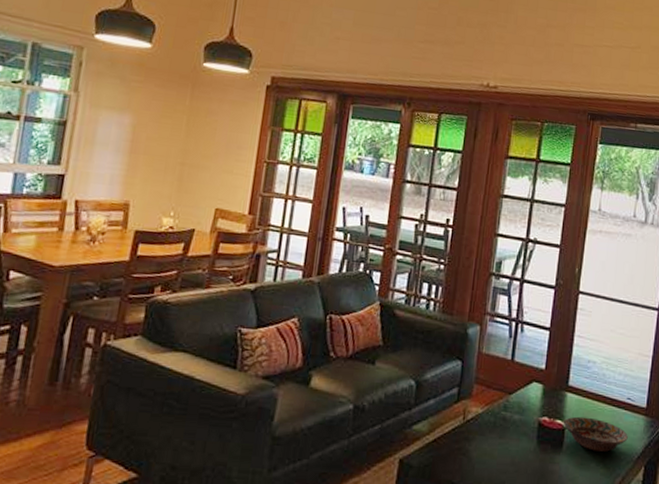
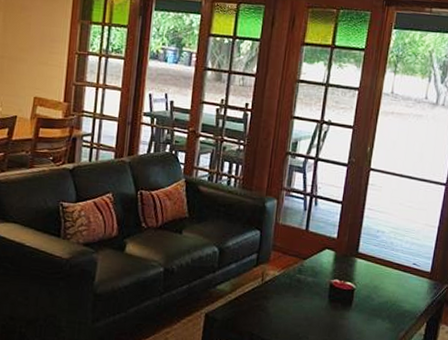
decorative bowl: present [564,416,628,452] -> none [353,279,413,310]

